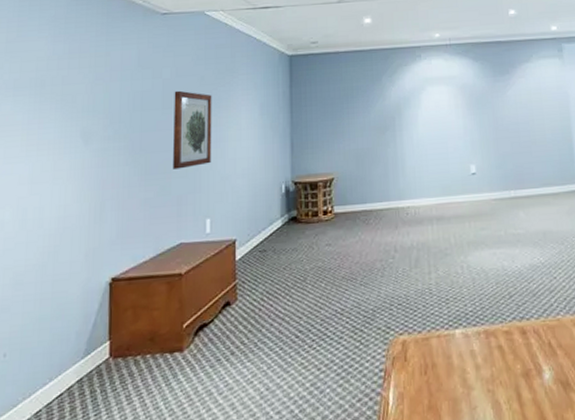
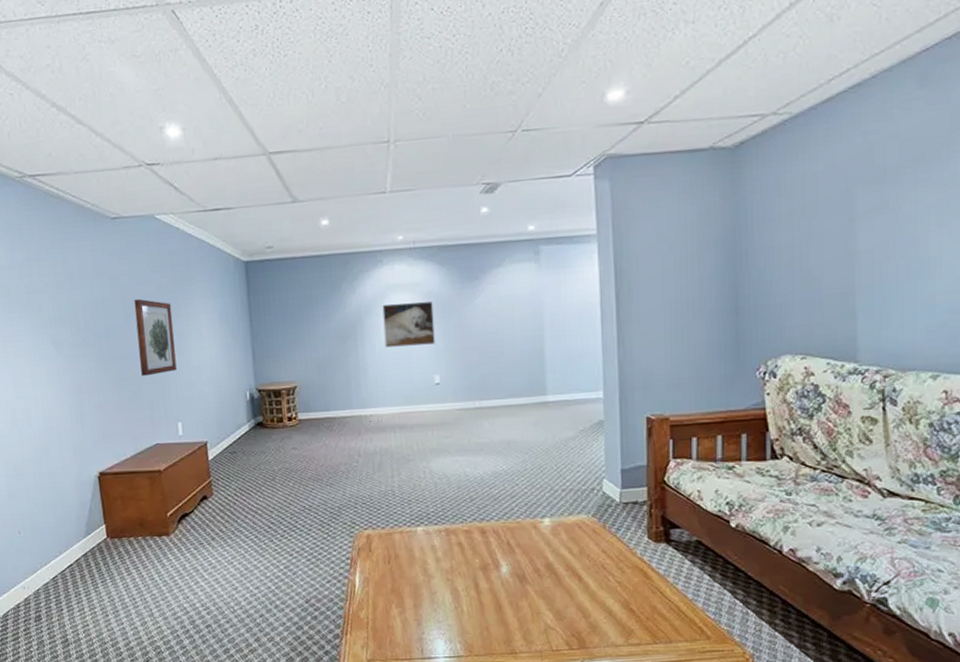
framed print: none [420,94,471,138] -> present [382,302,435,347]

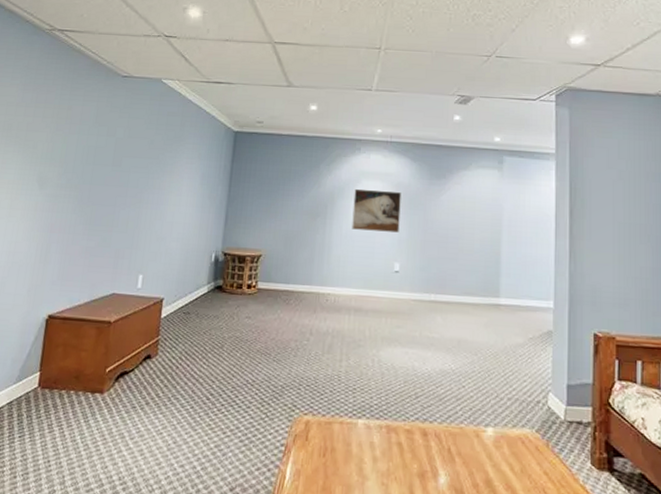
wall art: present [134,298,177,376] -> none [115,150,159,225]

